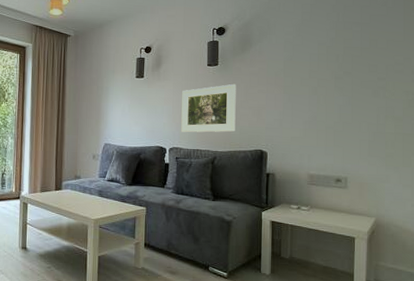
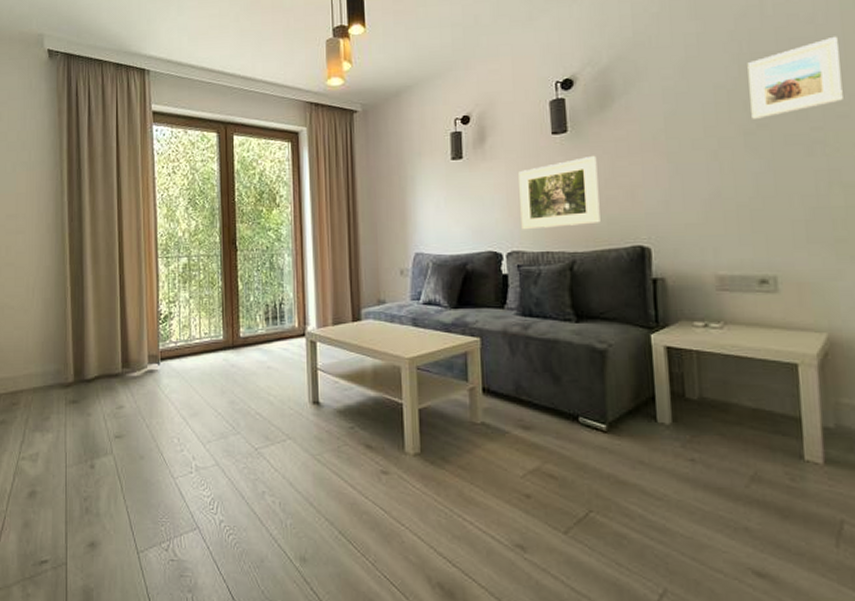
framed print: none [341,16,400,68] -> present [747,36,843,119]

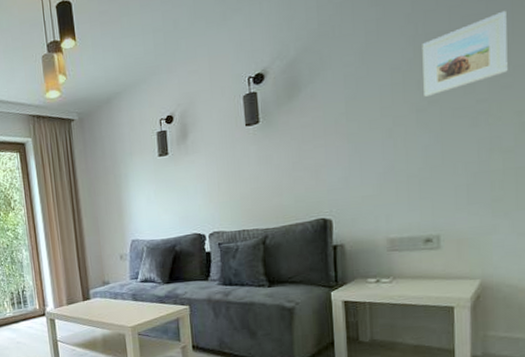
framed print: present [519,155,601,230] -> none [217,142,289,213]

